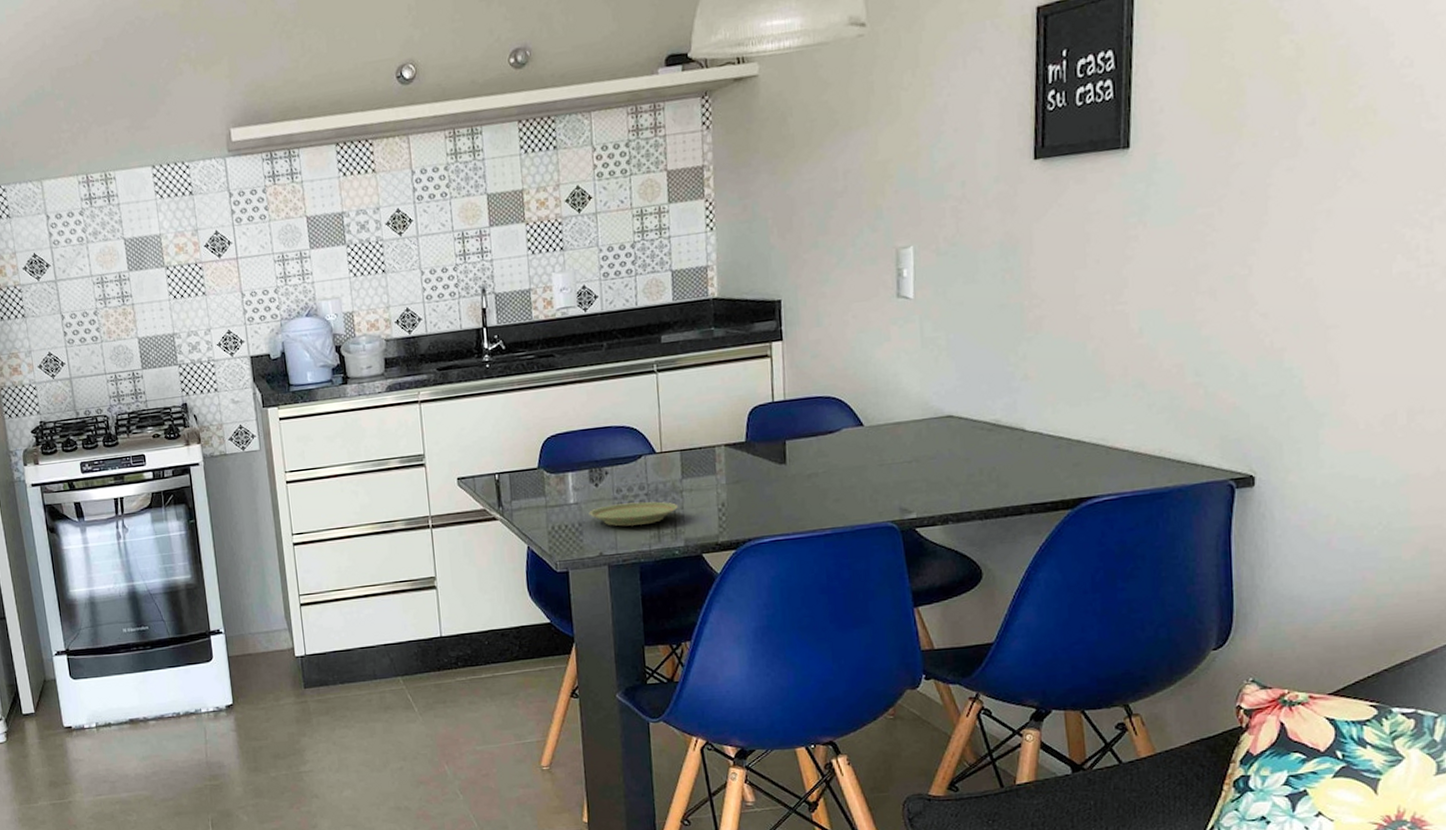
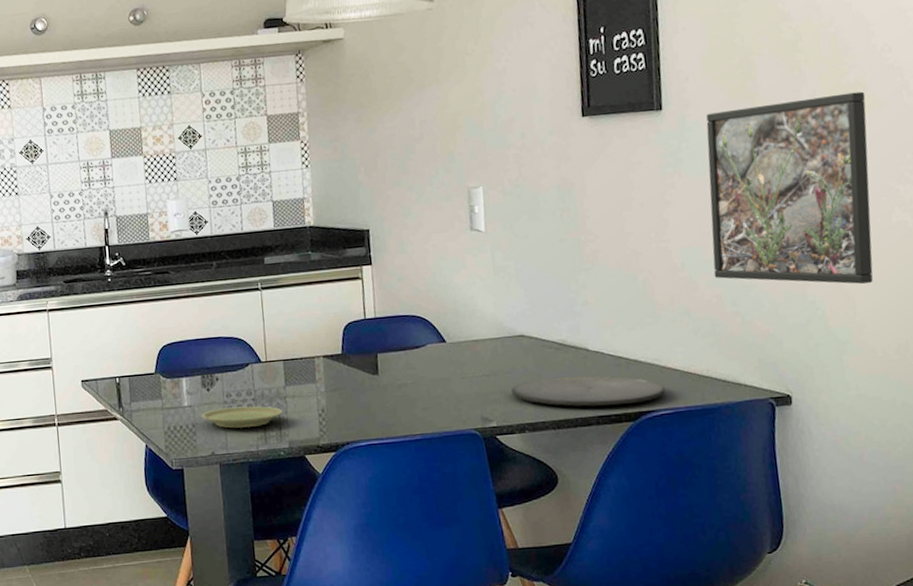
plate: none [935,459,1111,494] -> present [511,376,666,407]
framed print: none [1176,117,1376,347] -> present [706,91,873,285]

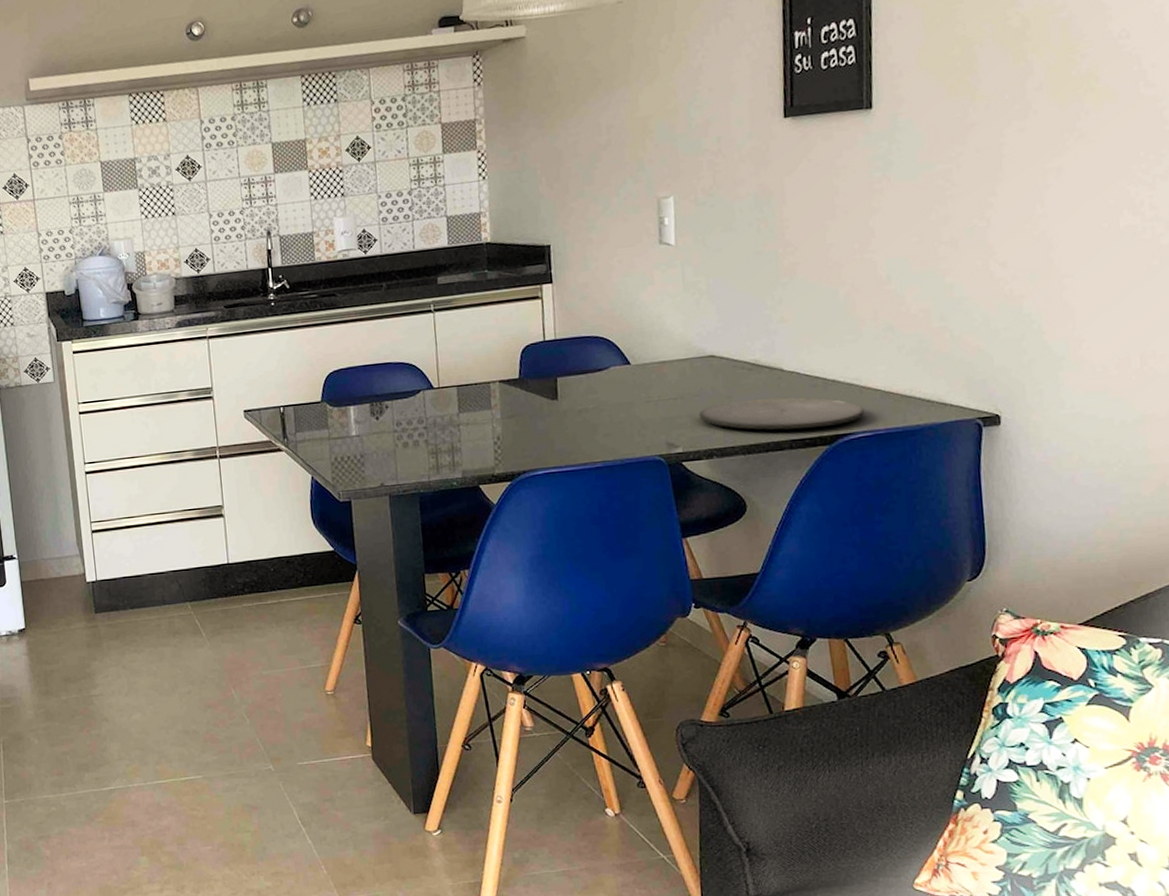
plate: present [201,406,282,428] -> none [370,434,456,458]
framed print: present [706,91,873,285] -> none [920,83,1098,295]

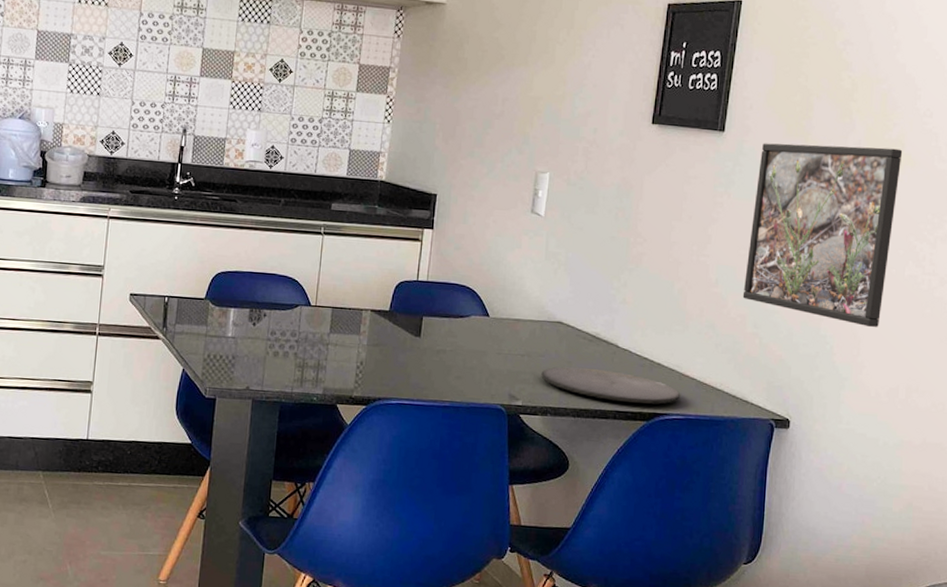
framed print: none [920,83,1098,295] -> present [742,143,903,328]

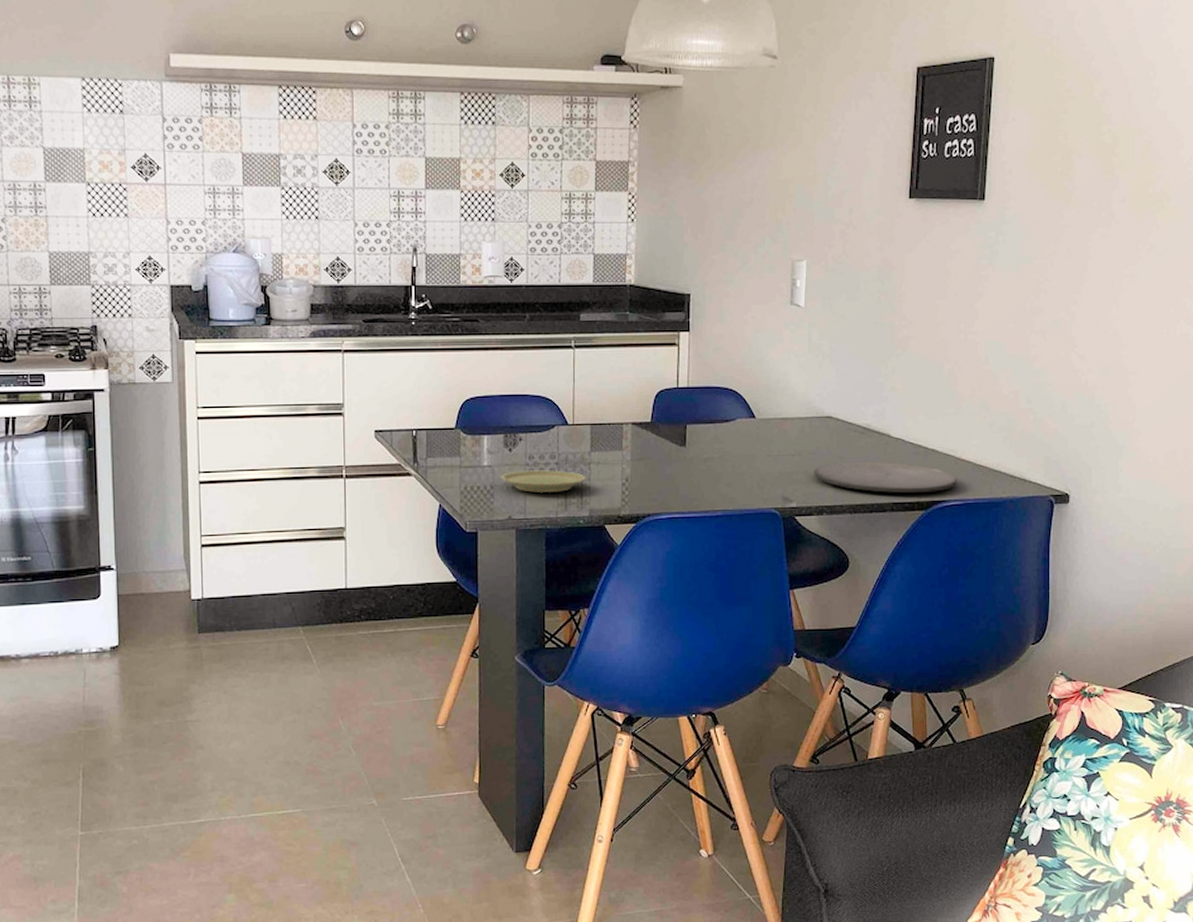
plate: none [243,344,322,369] -> present [501,470,585,492]
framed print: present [742,143,903,328] -> none [1014,202,1168,392]

